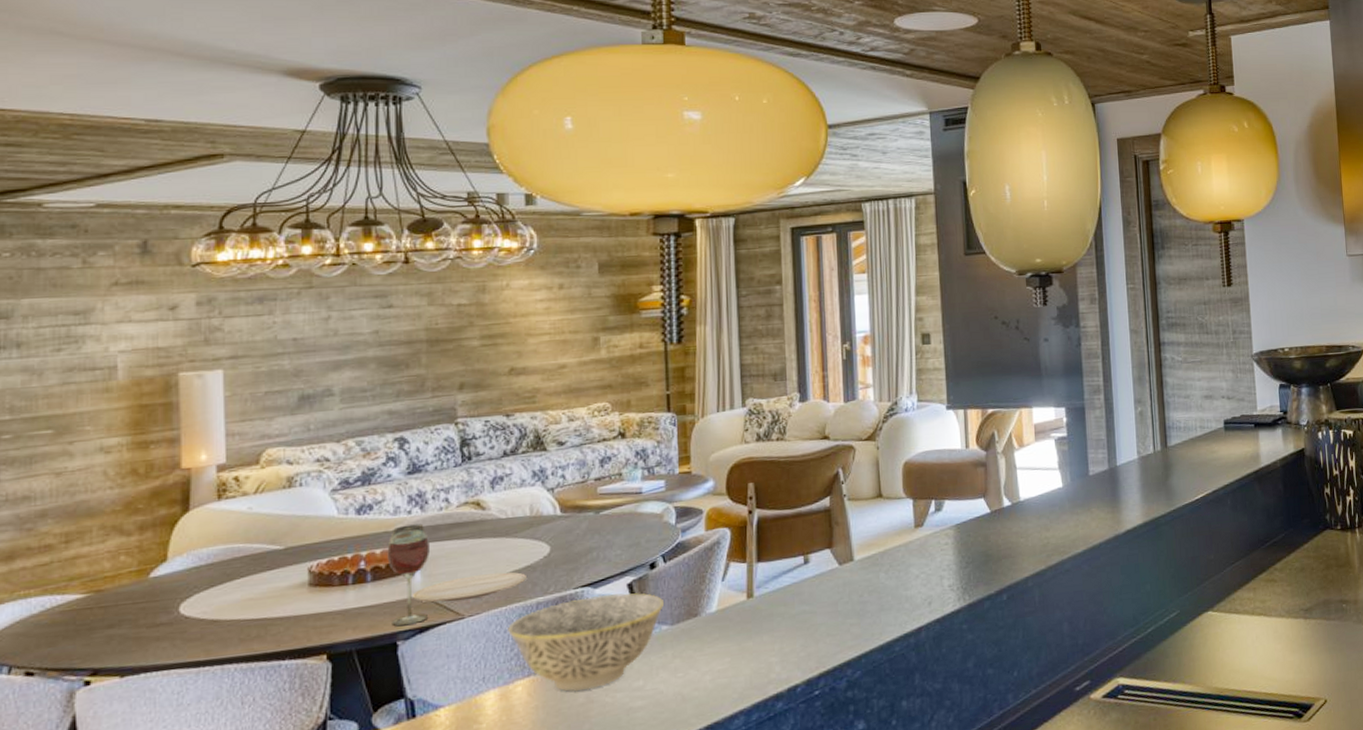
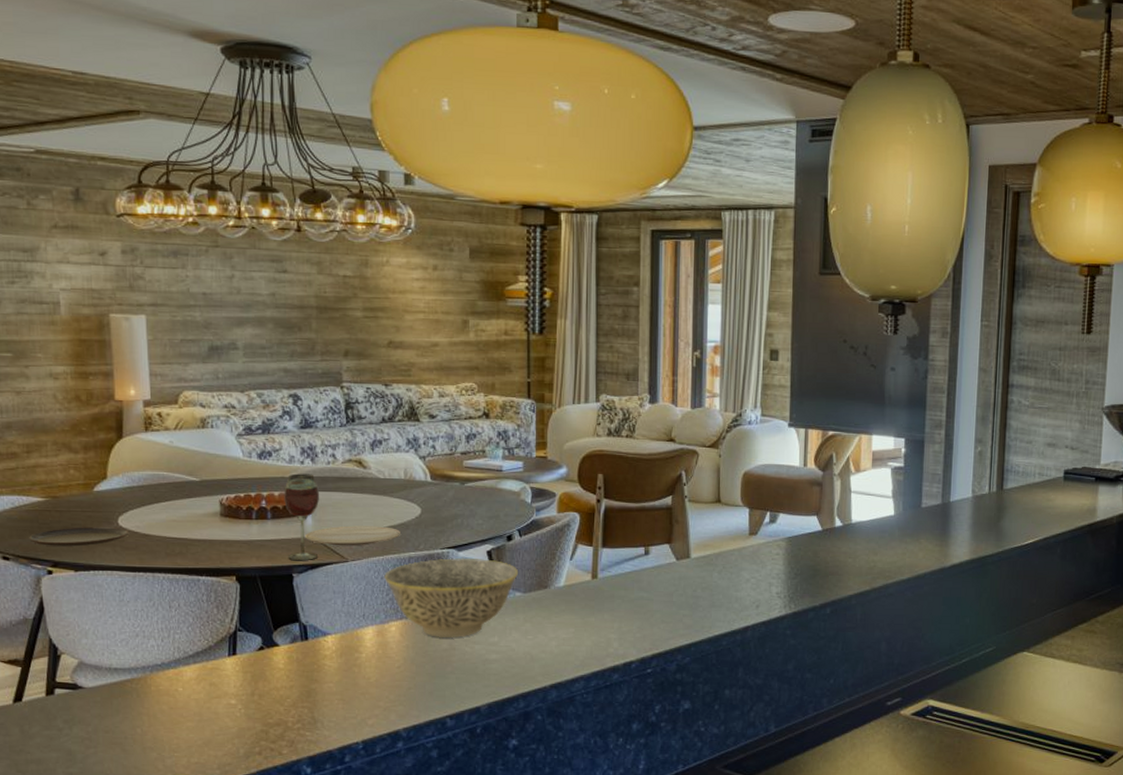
plate: none [62,616,192,652] -> present [29,526,128,547]

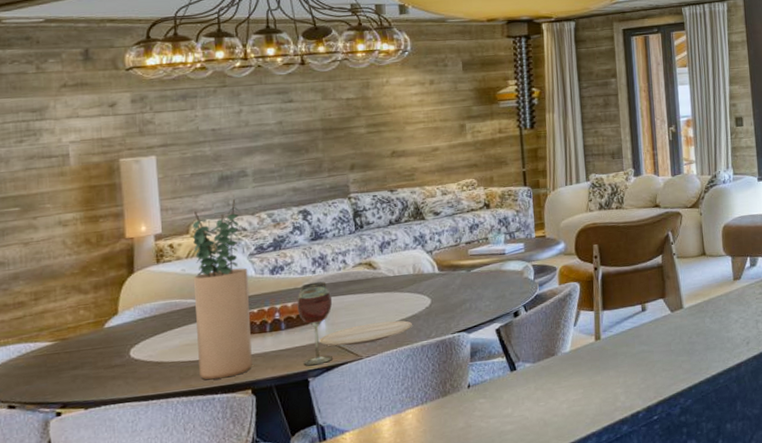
plate: present [29,526,128,547] -> none [36,359,141,389]
vase: none [181,373,238,561] -> present [192,199,252,380]
bowl: present [383,557,519,639] -> none [397,337,527,418]

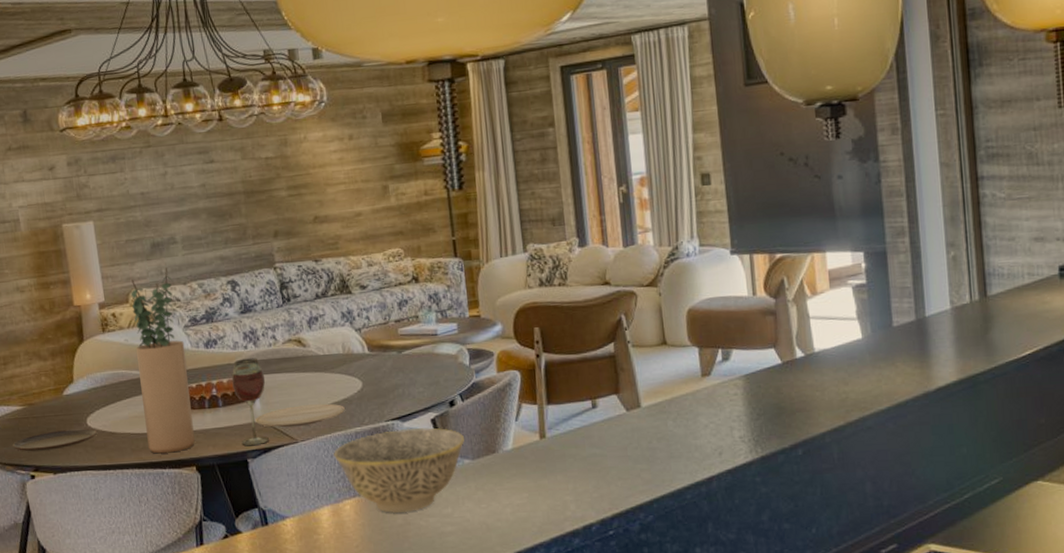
plate: none [36,359,141,389] -> present [12,428,97,452]
bowl: none [397,337,527,418] -> present [332,427,465,514]

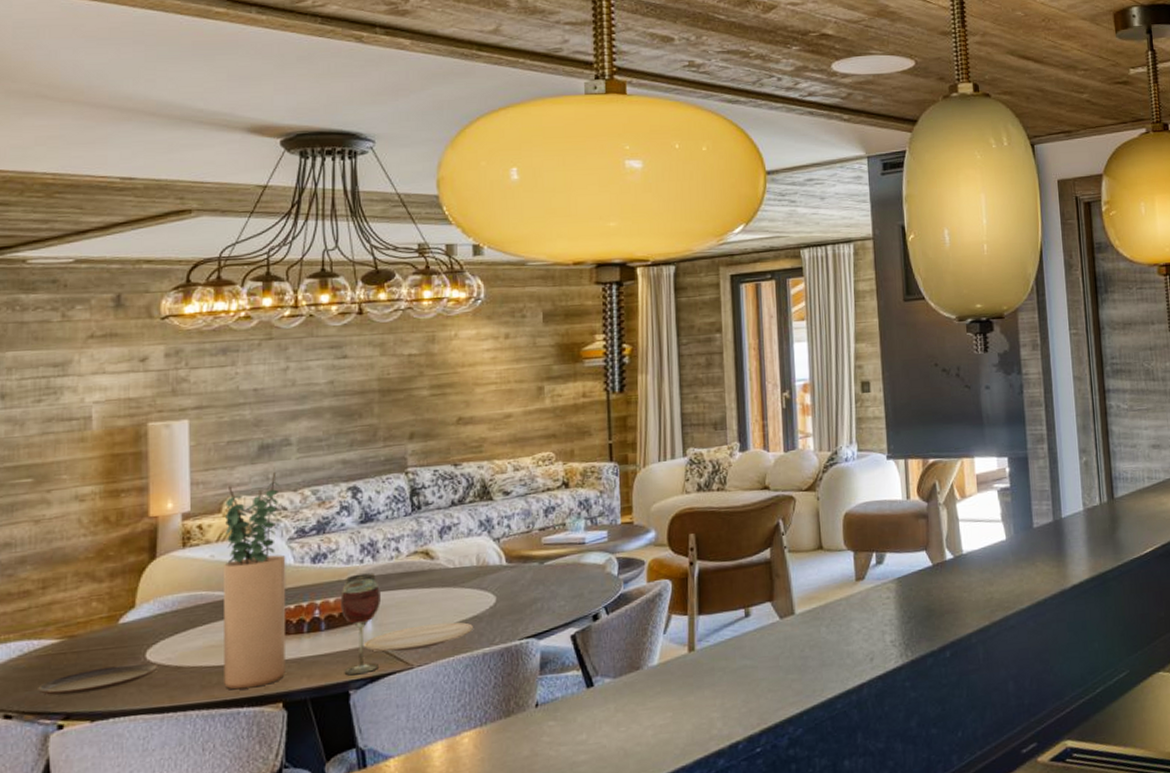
bowl: present [332,427,465,514] -> none [454,645,608,745]

